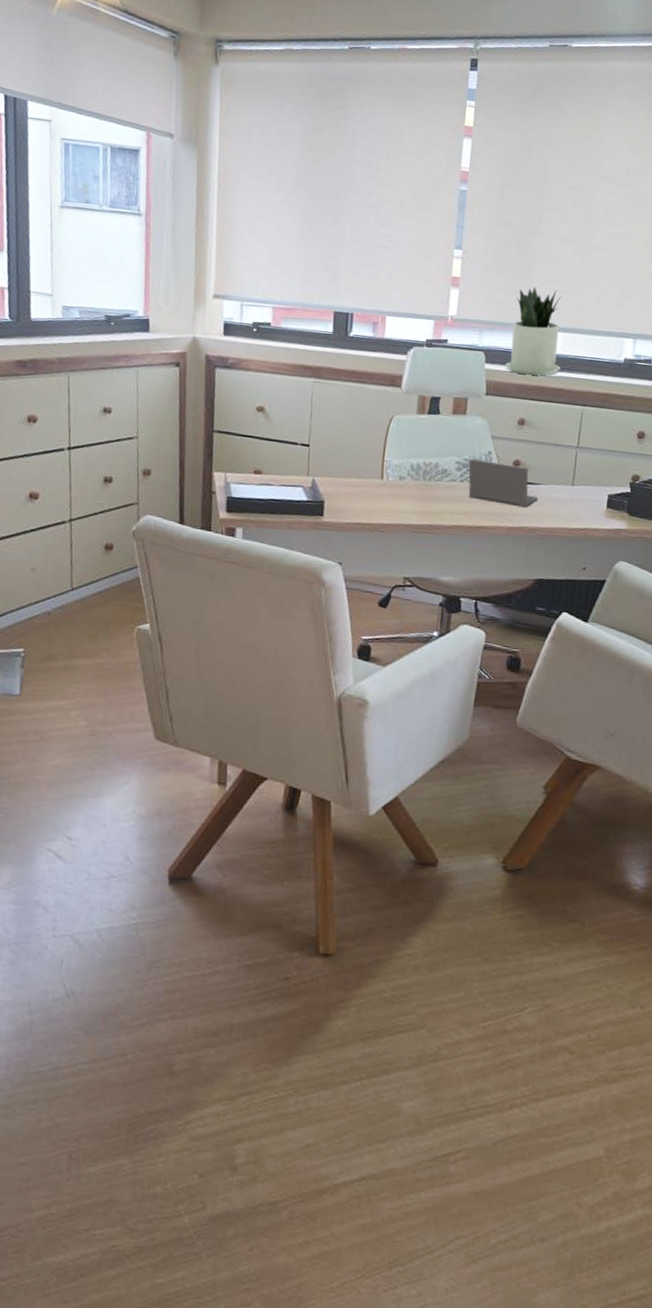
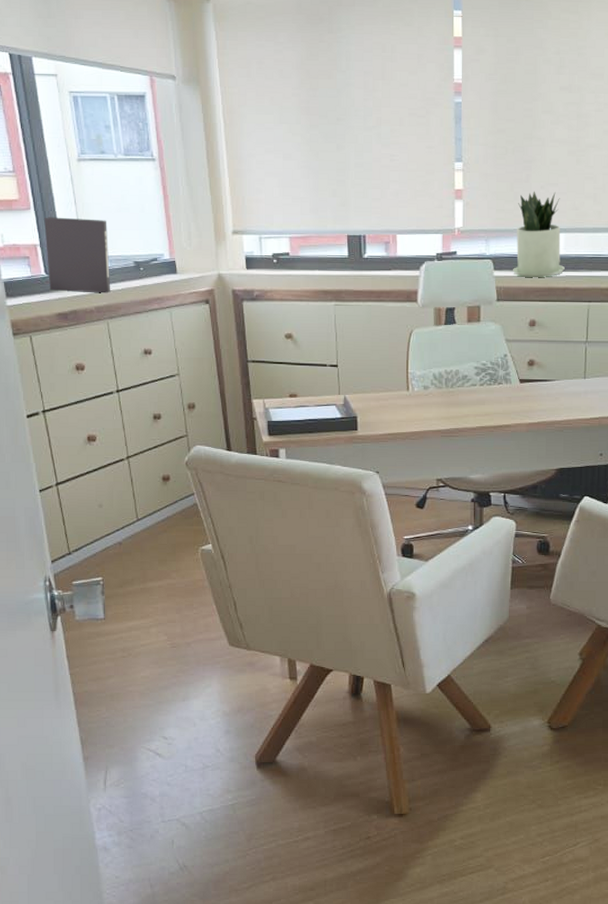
binder: none [11,260,83,345] -> present [44,217,111,294]
laptop computer: present [468,459,539,508] -> none [486,363,554,404]

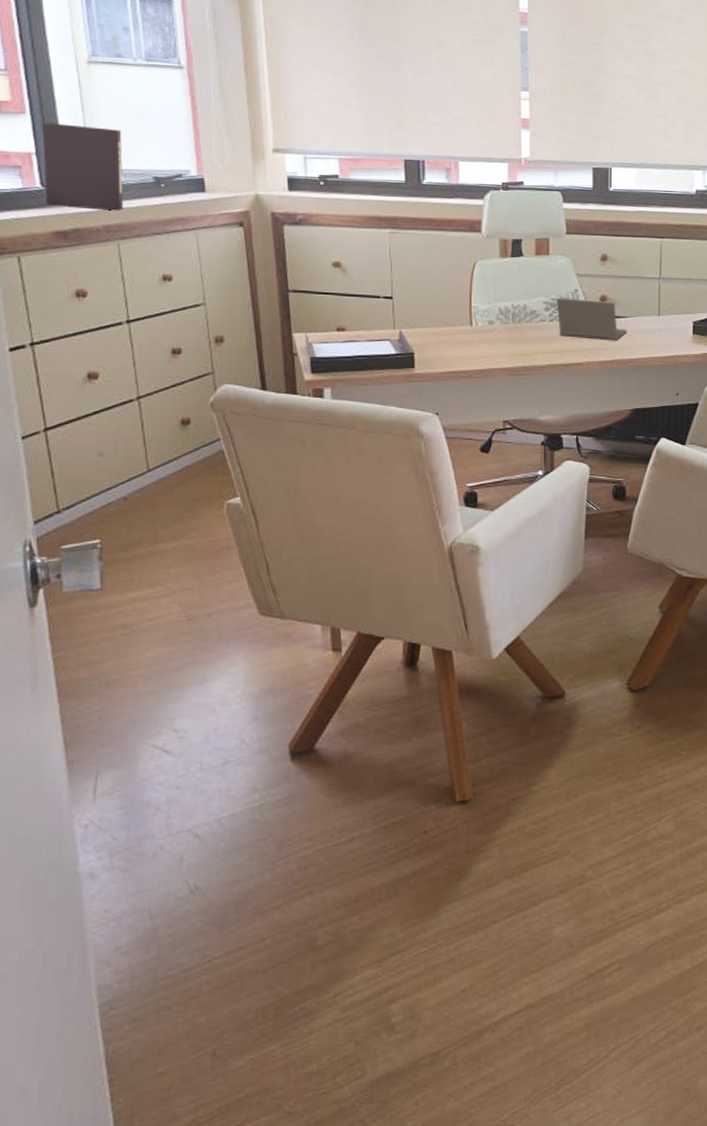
laptop computer: none [486,363,554,404] -> present [556,298,628,341]
planter: present [512,191,565,278] -> none [582,124,636,212]

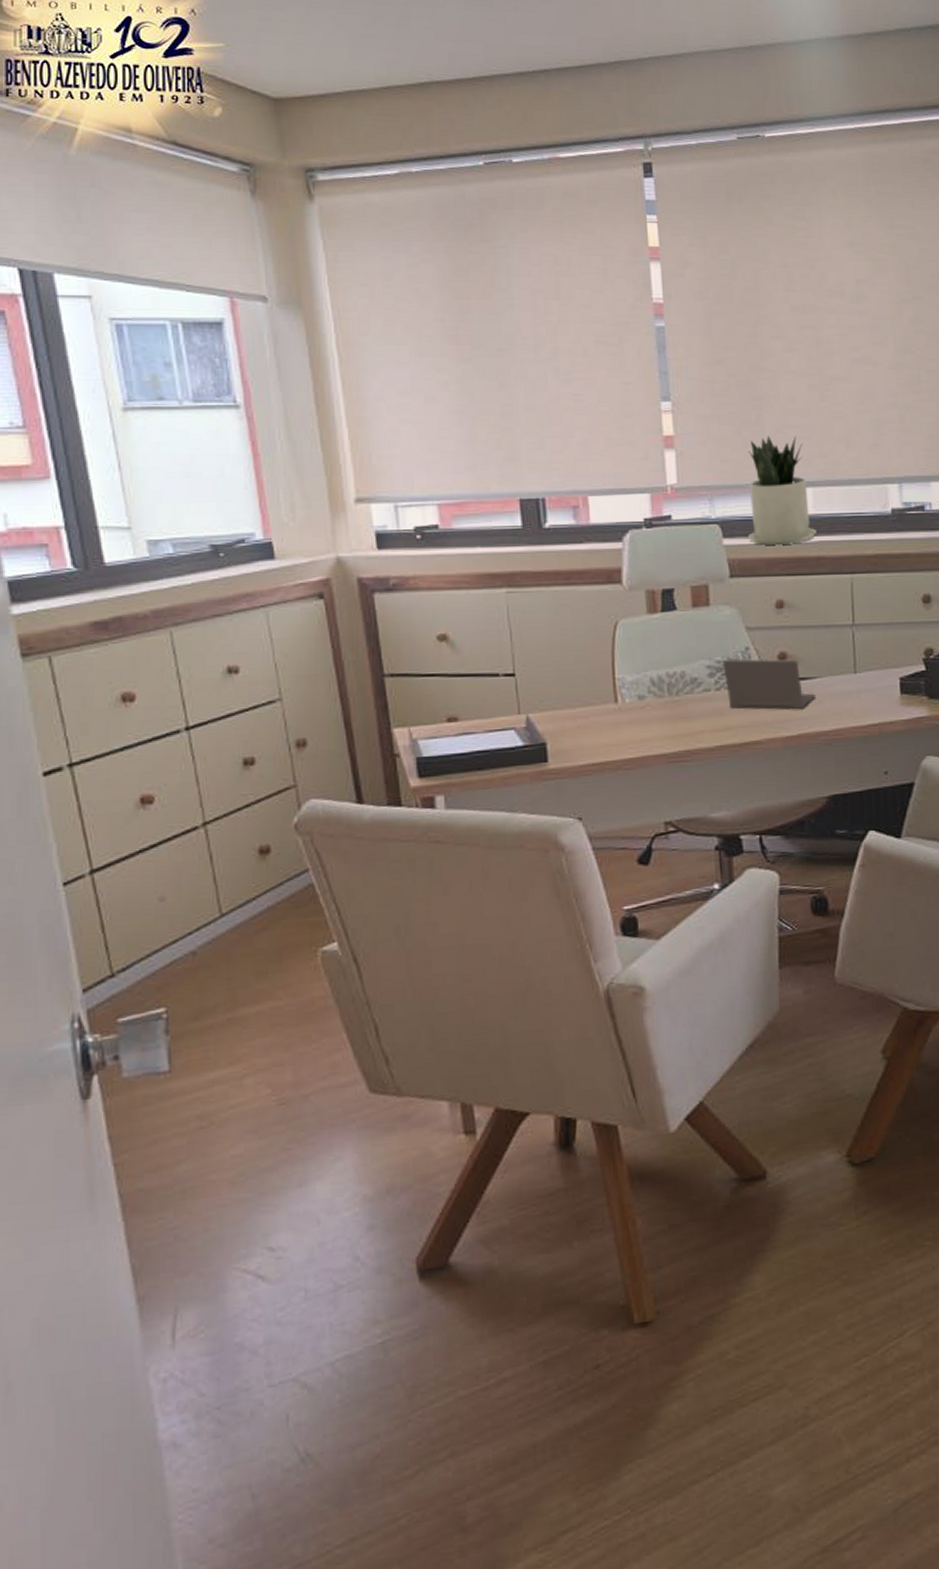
binder: present [42,122,124,211] -> none [71,487,176,591]
planter: none [582,124,636,212] -> present [747,435,816,546]

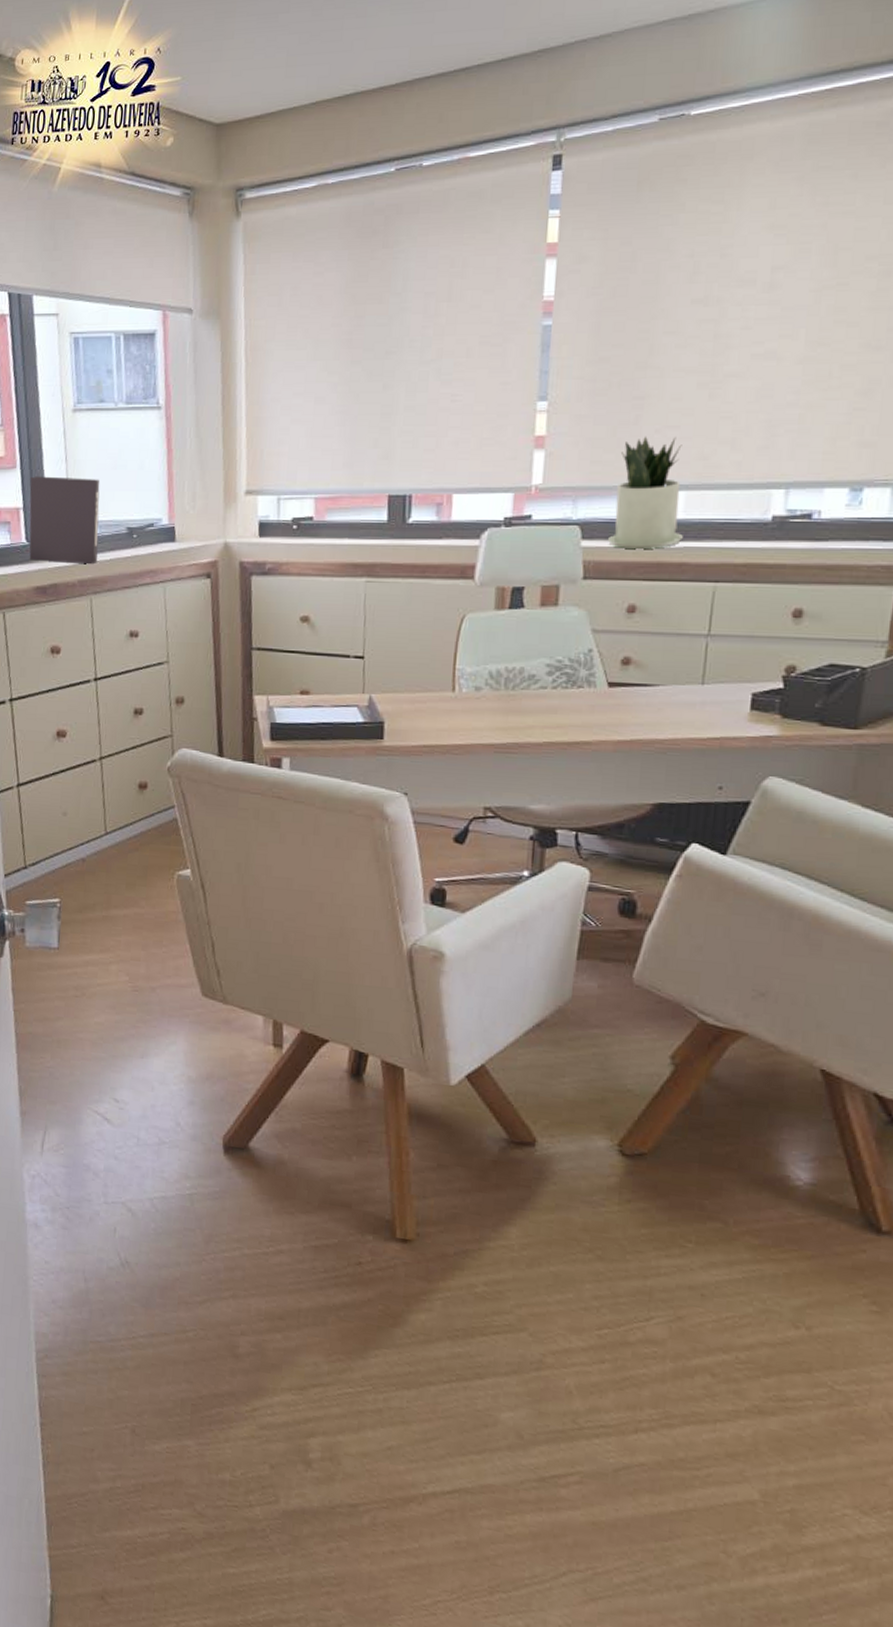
binder: none [71,487,176,591] -> present [29,476,100,565]
laptop computer: present [722,659,817,710] -> none [562,660,657,716]

